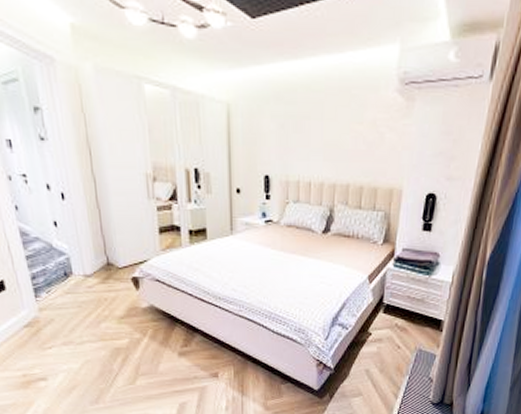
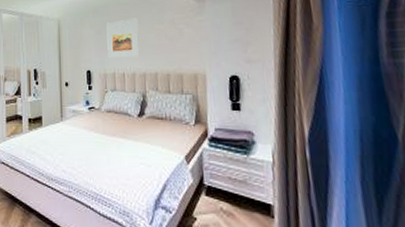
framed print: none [292,112,332,163] -> present [106,18,139,57]

